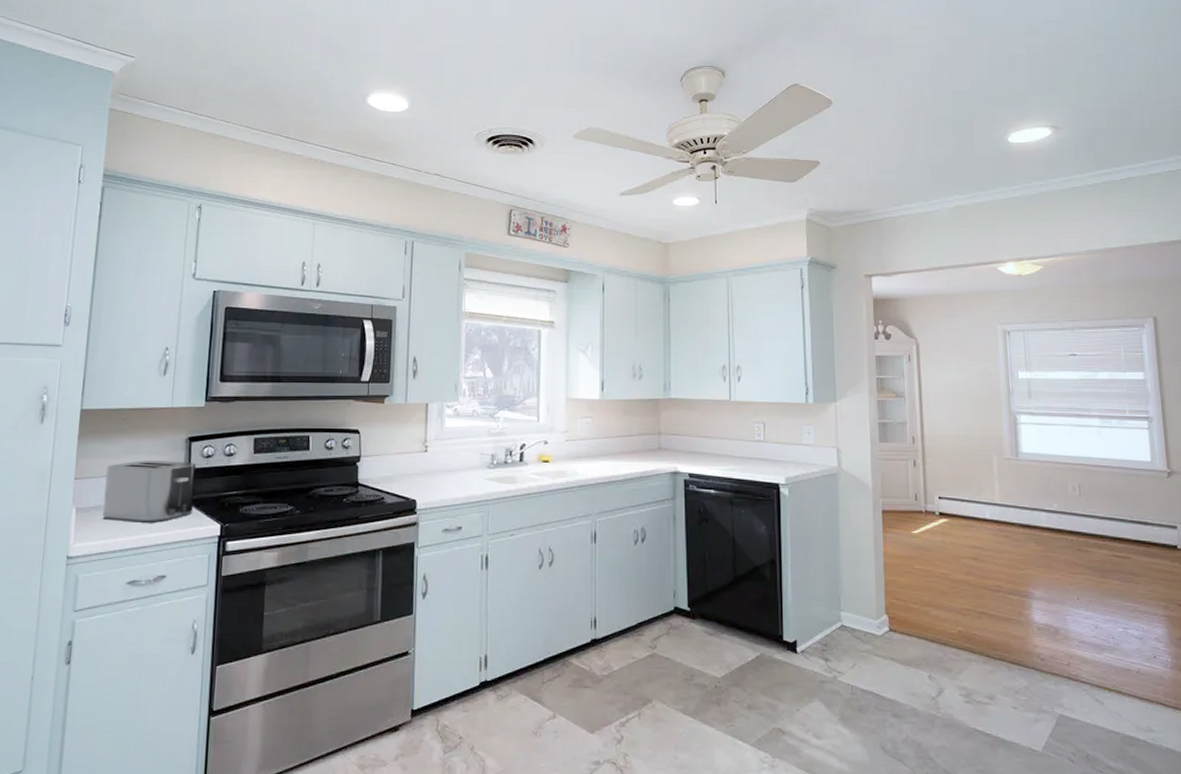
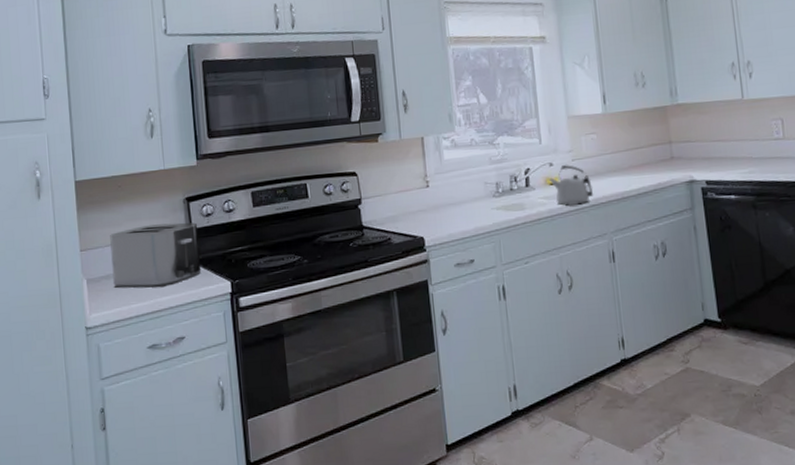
kettle: none [542,445,583,484] -> present [548,165,594,205]

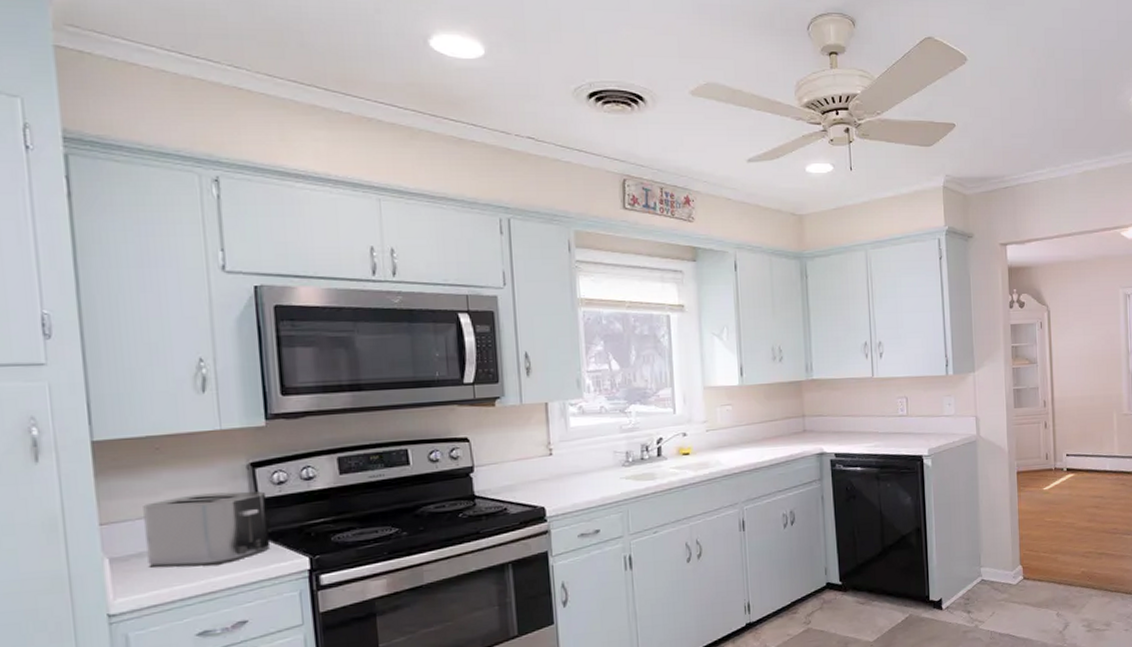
kettle: present [548,165,594,205] -> none [681,435,727,475]

